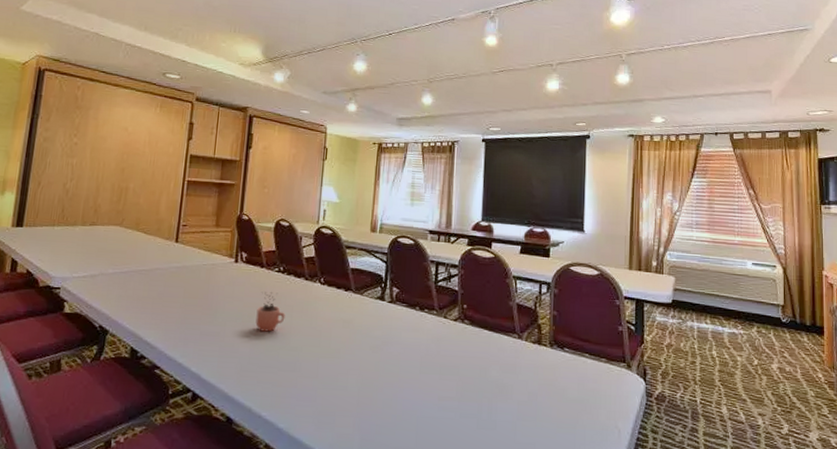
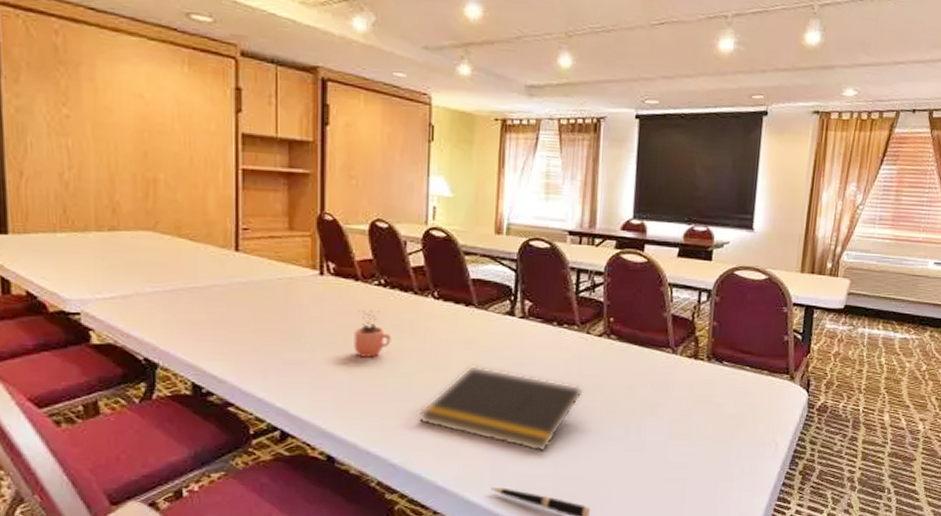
notepad: none [302,343,441,426] -> present [418,366,583,453]

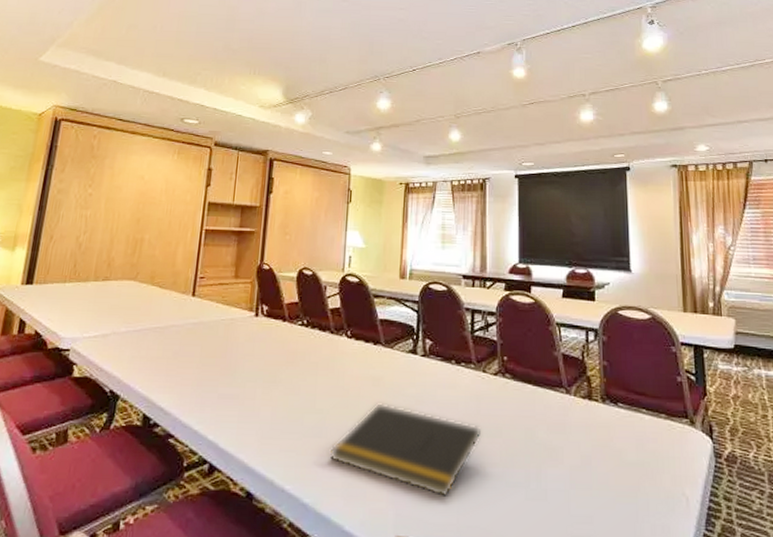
cocoa: present [354,310,391,357] -> none [277,348,310,393]

